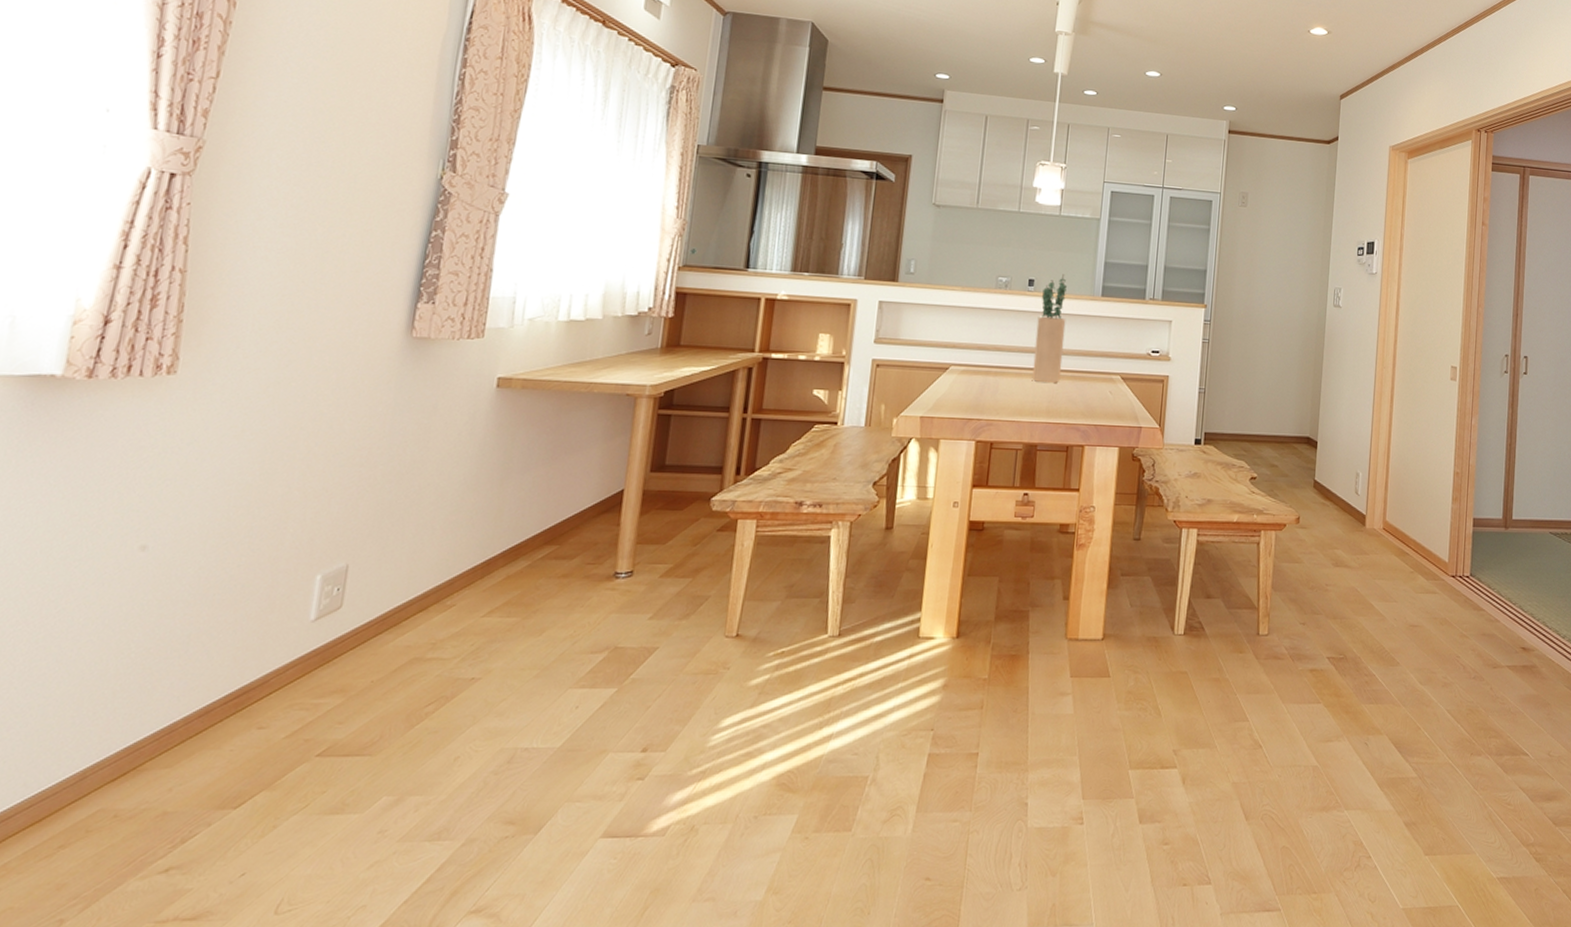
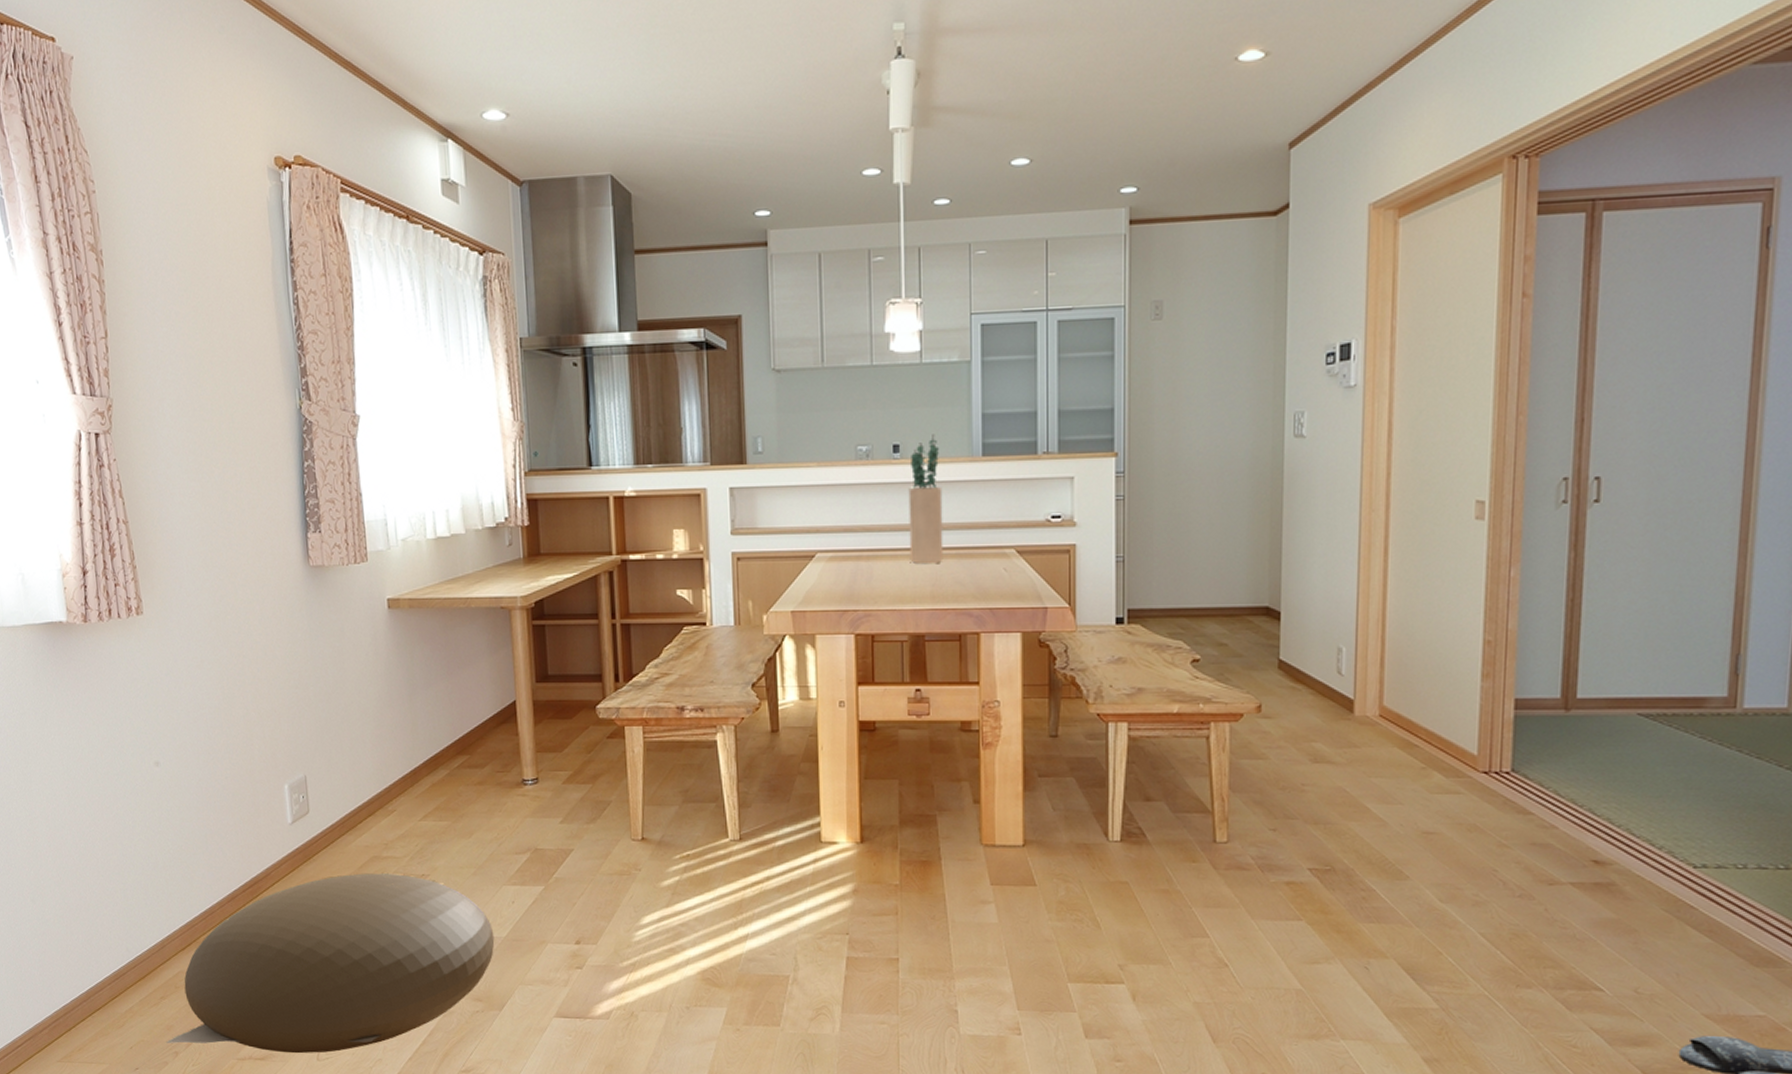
pouf: none [49,678,547,909] -> present [166,873,495,1054]

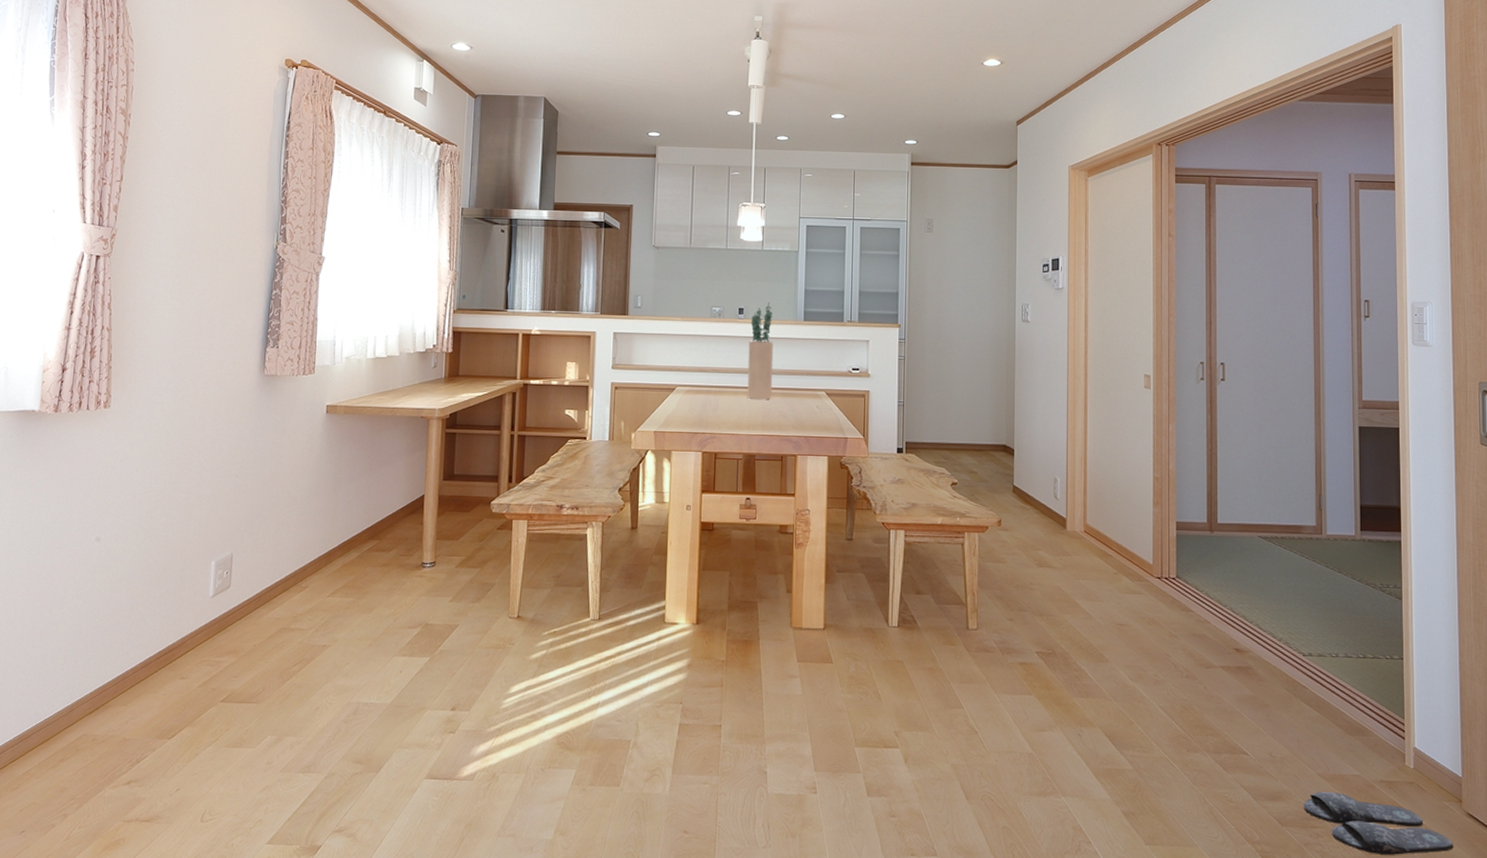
pouf: present [166,873,495,1054] -> none [57,643,381,815]

